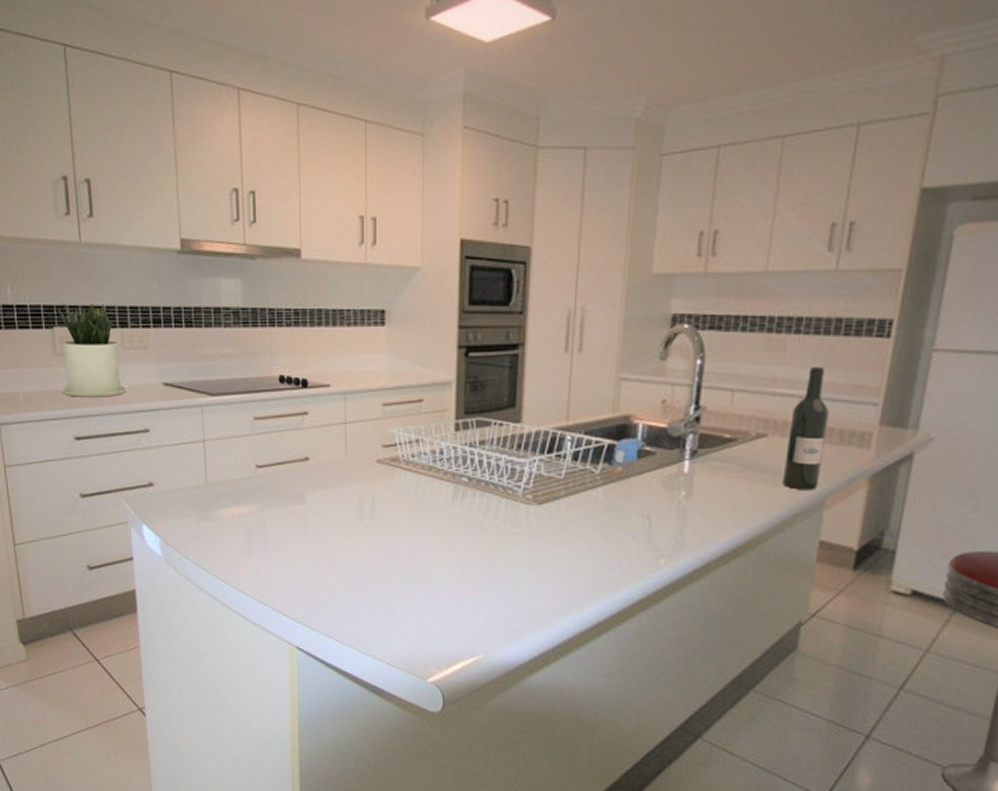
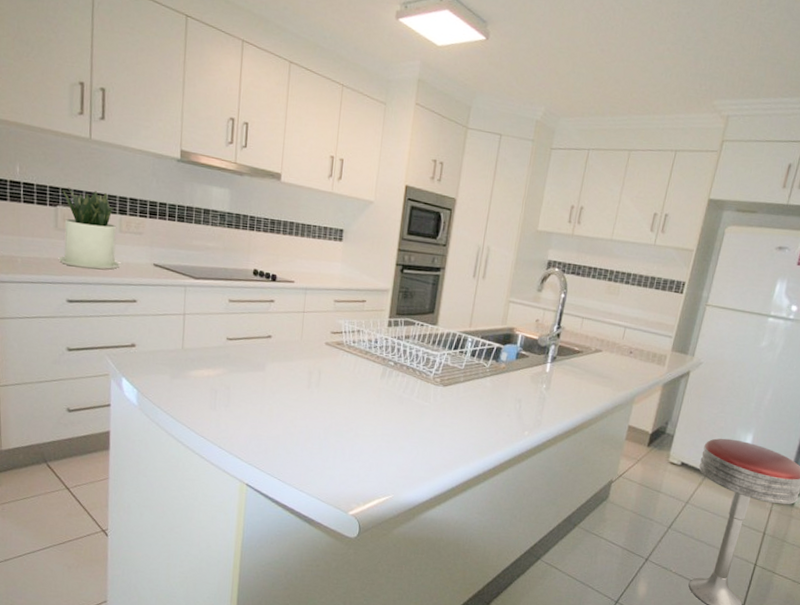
wine bottle: present [782,366,830,491] -> none [609,307,643,391]

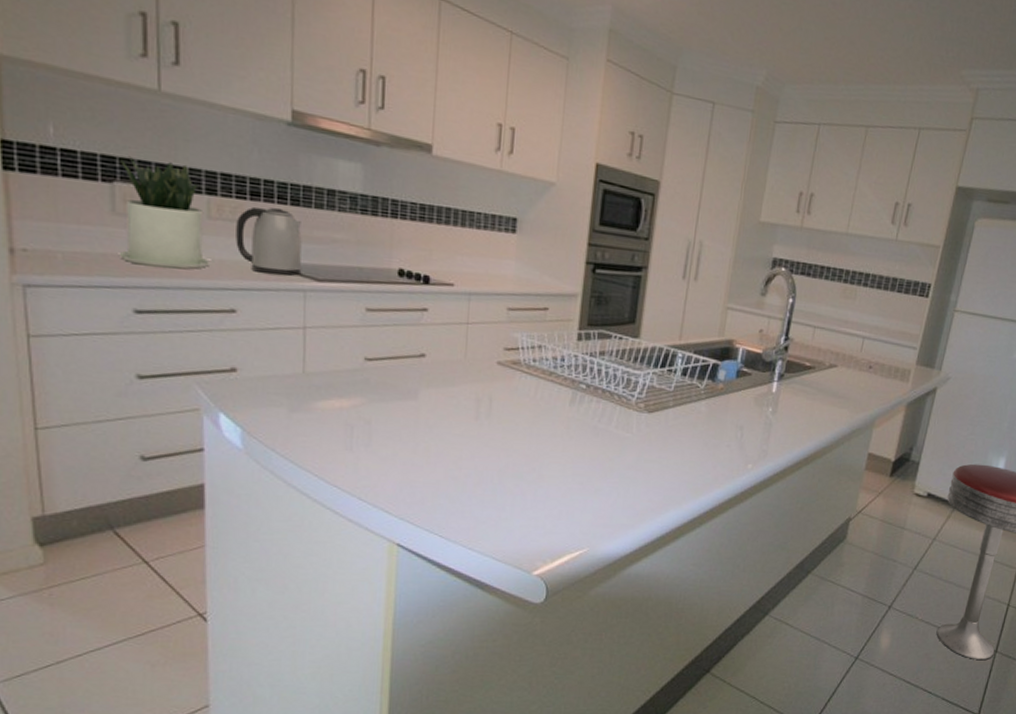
kettle: none [138,223,185,275] -> present [236,207,302,277]

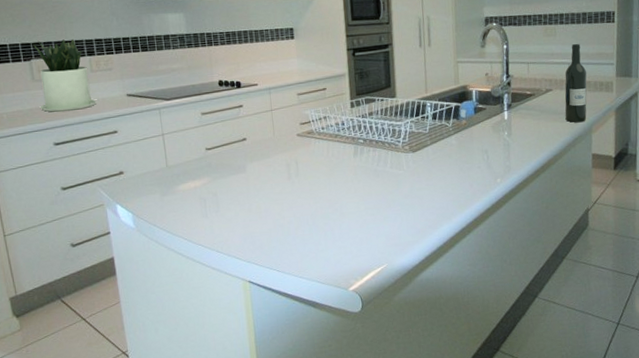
kettle: present [236,207,302,277] -> none [109,55,155,103]
wine bottle: none [845,313,883,413] -> present [564,43,587,123]

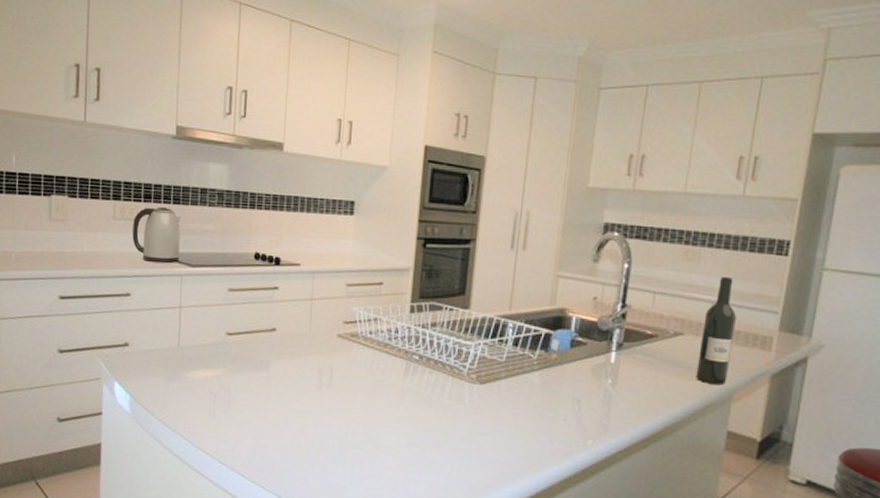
planter: present [33,38,97,112] -> none [51,174,114,262]
kettle: none [109,55,155,103] -> present [132,207,181,264]

